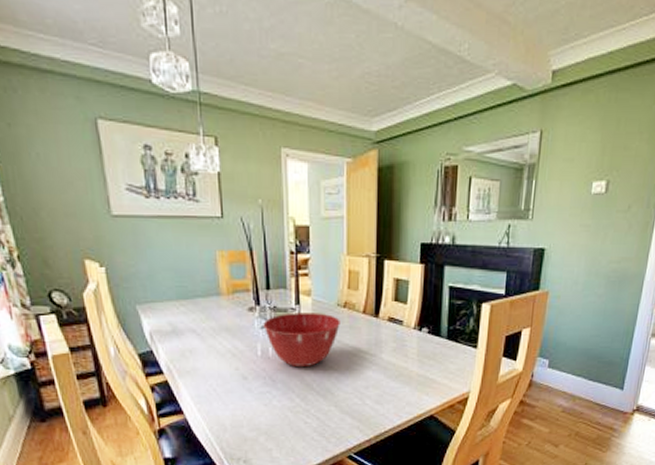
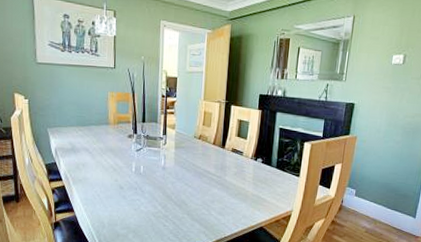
mixing bowl: present [263,312,340,368] -> none [138,140,196,183]

